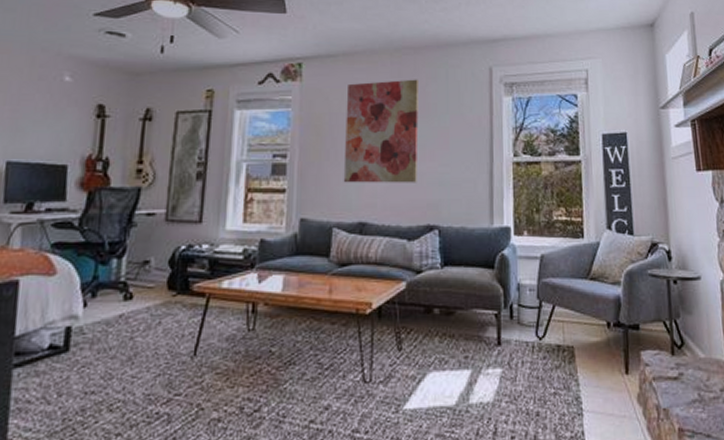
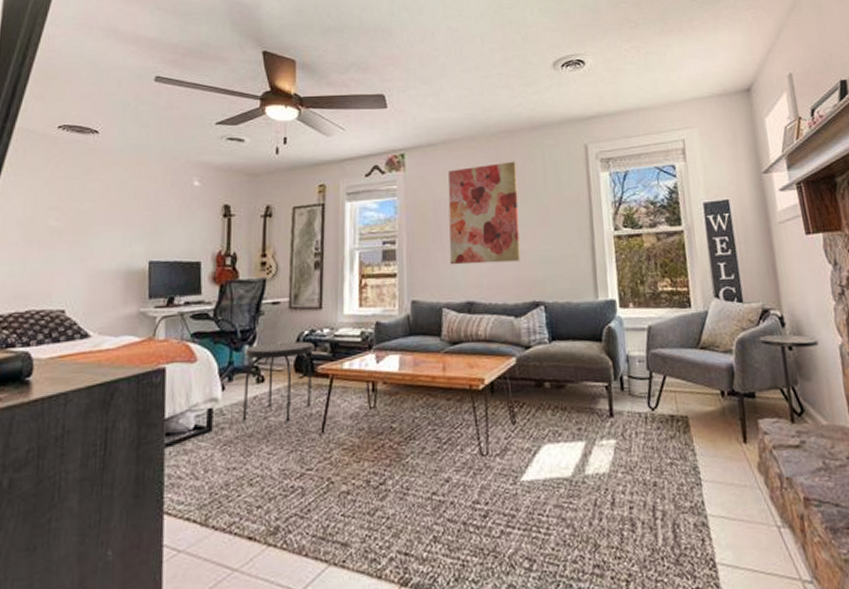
side table: none [105,257,191,343] -> present [242,341,314,422]

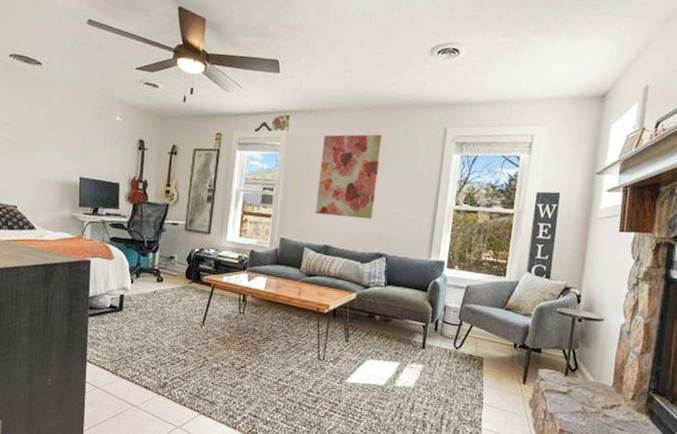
side table: present [242,341,314,422] -> none [145,254,202,313]

